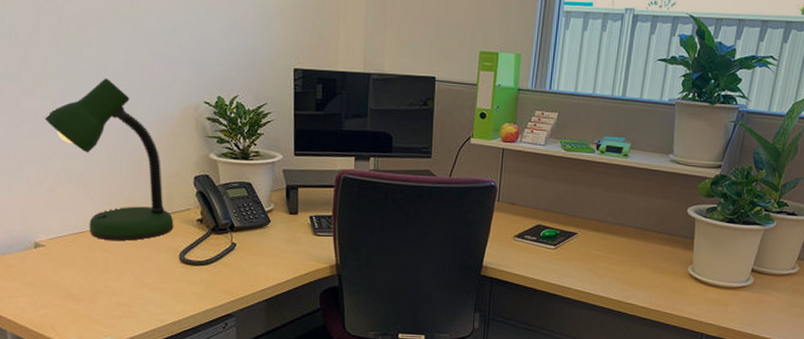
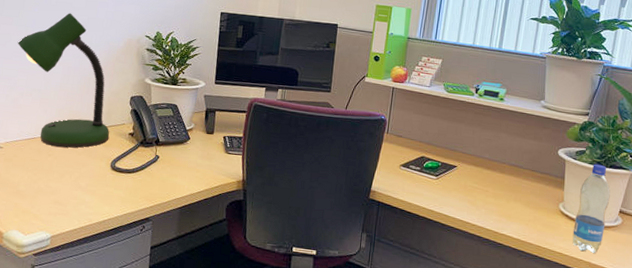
bottle: none [701,221,743,317] -> present [572,164,610,254]

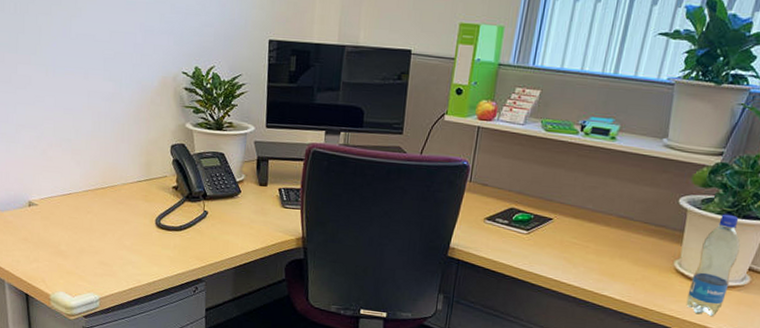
desk lamp: present [17,13,110,148] -> none [38,47,152,204]

